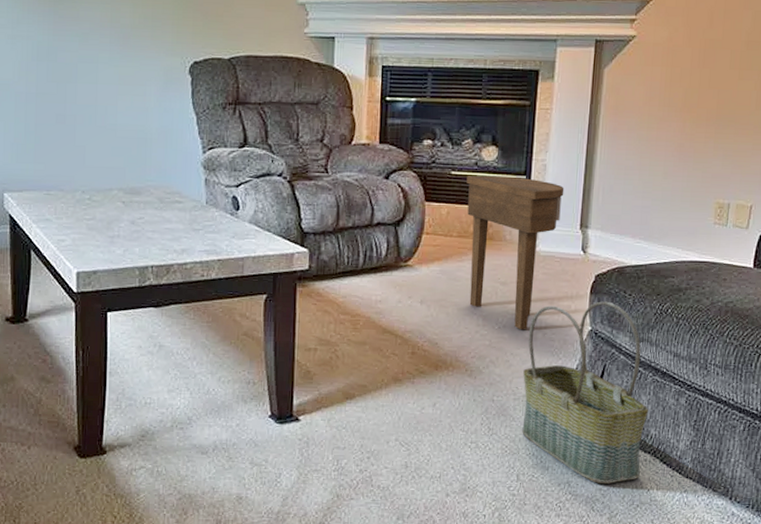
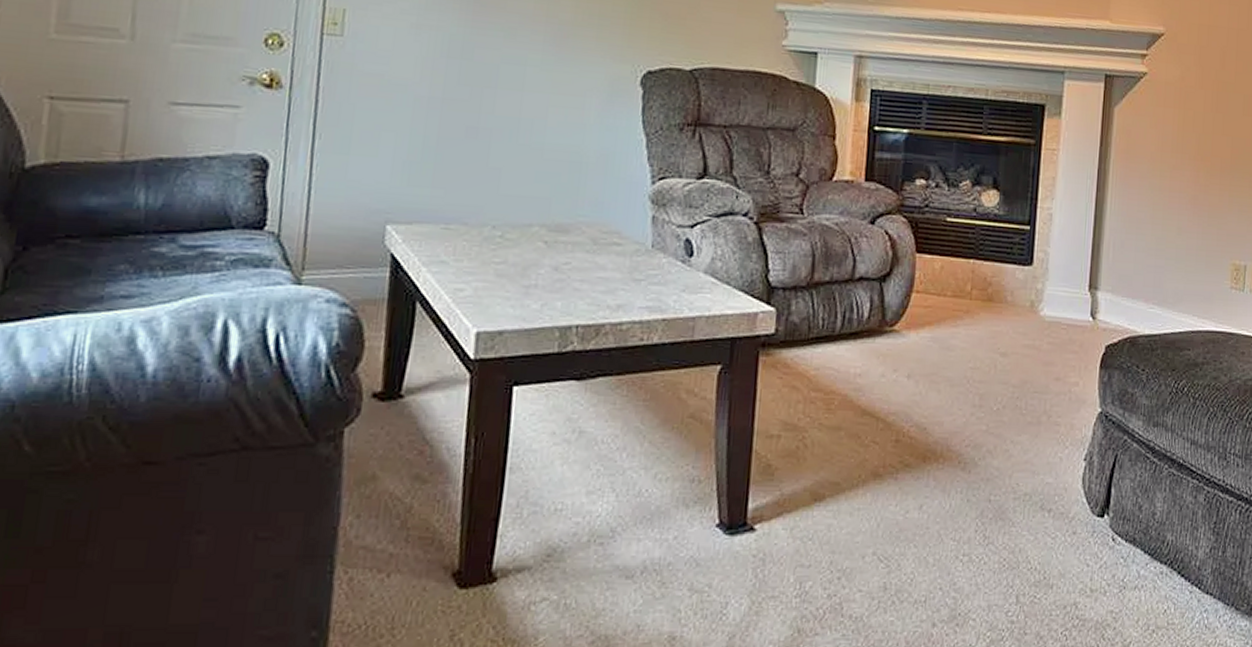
side table: present [466,175,564,330] -> none [964,223,1072,412]
basket: present [522,301,648,484] -> none [1023,377,1164,604]

